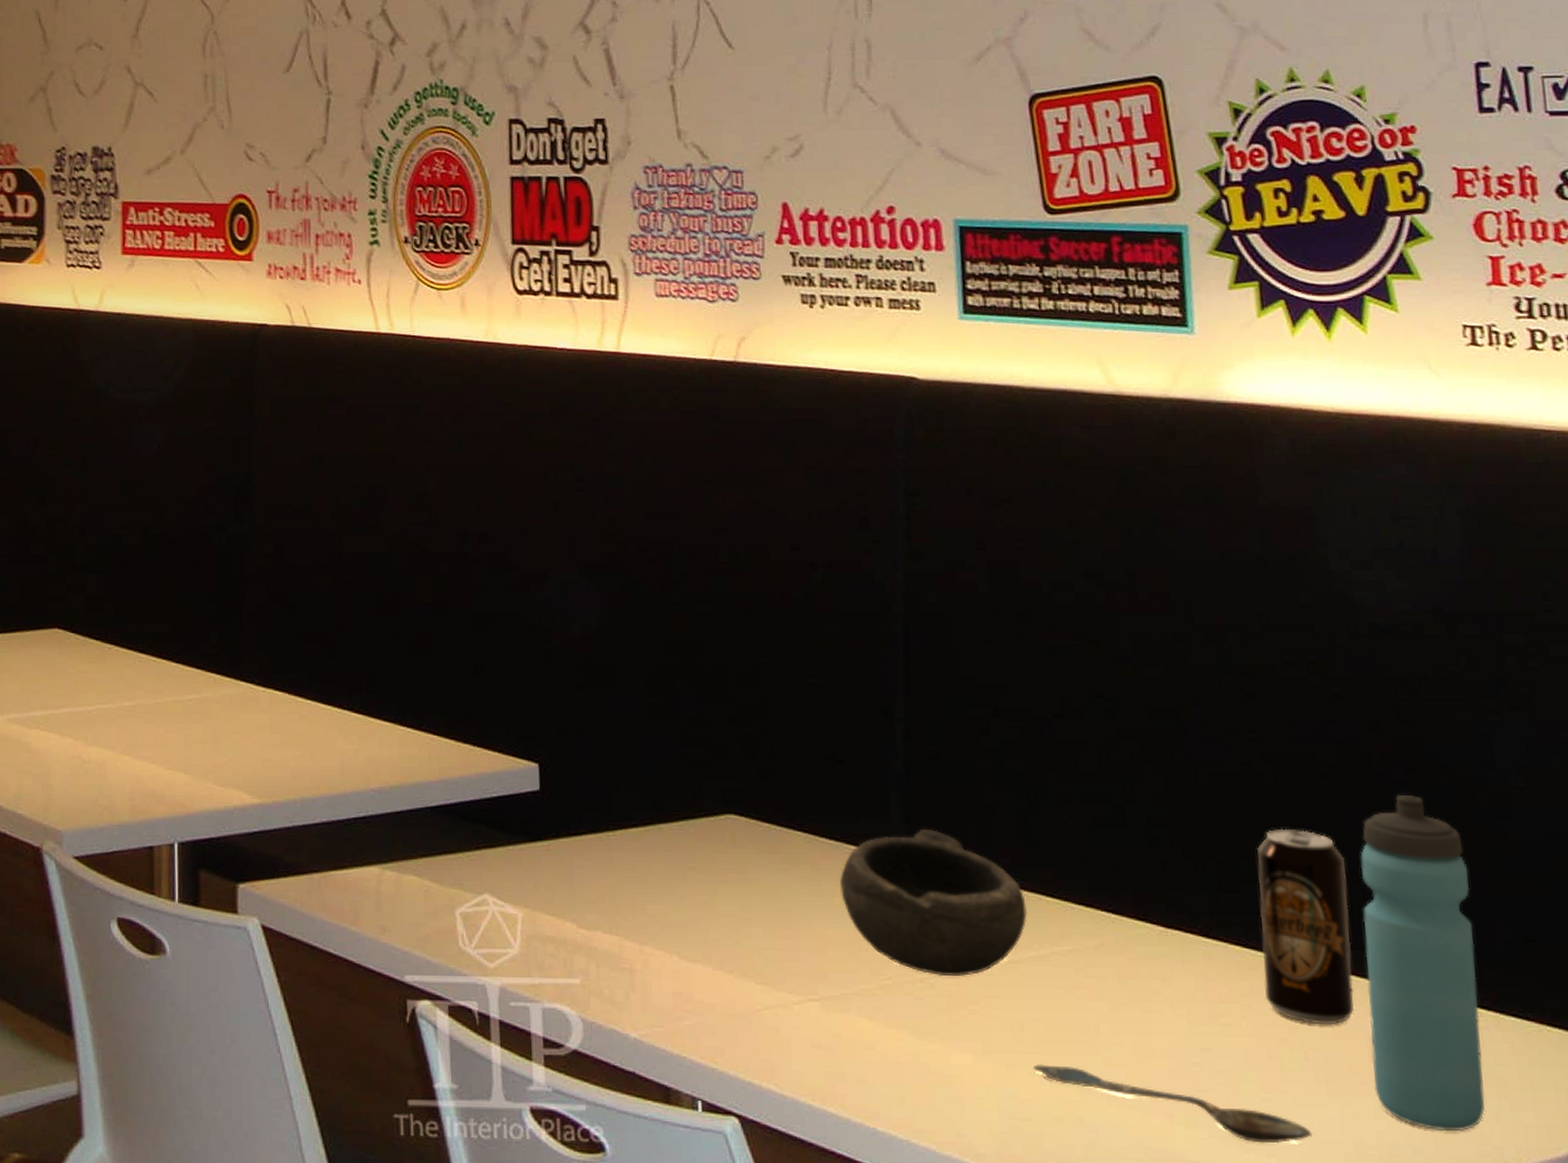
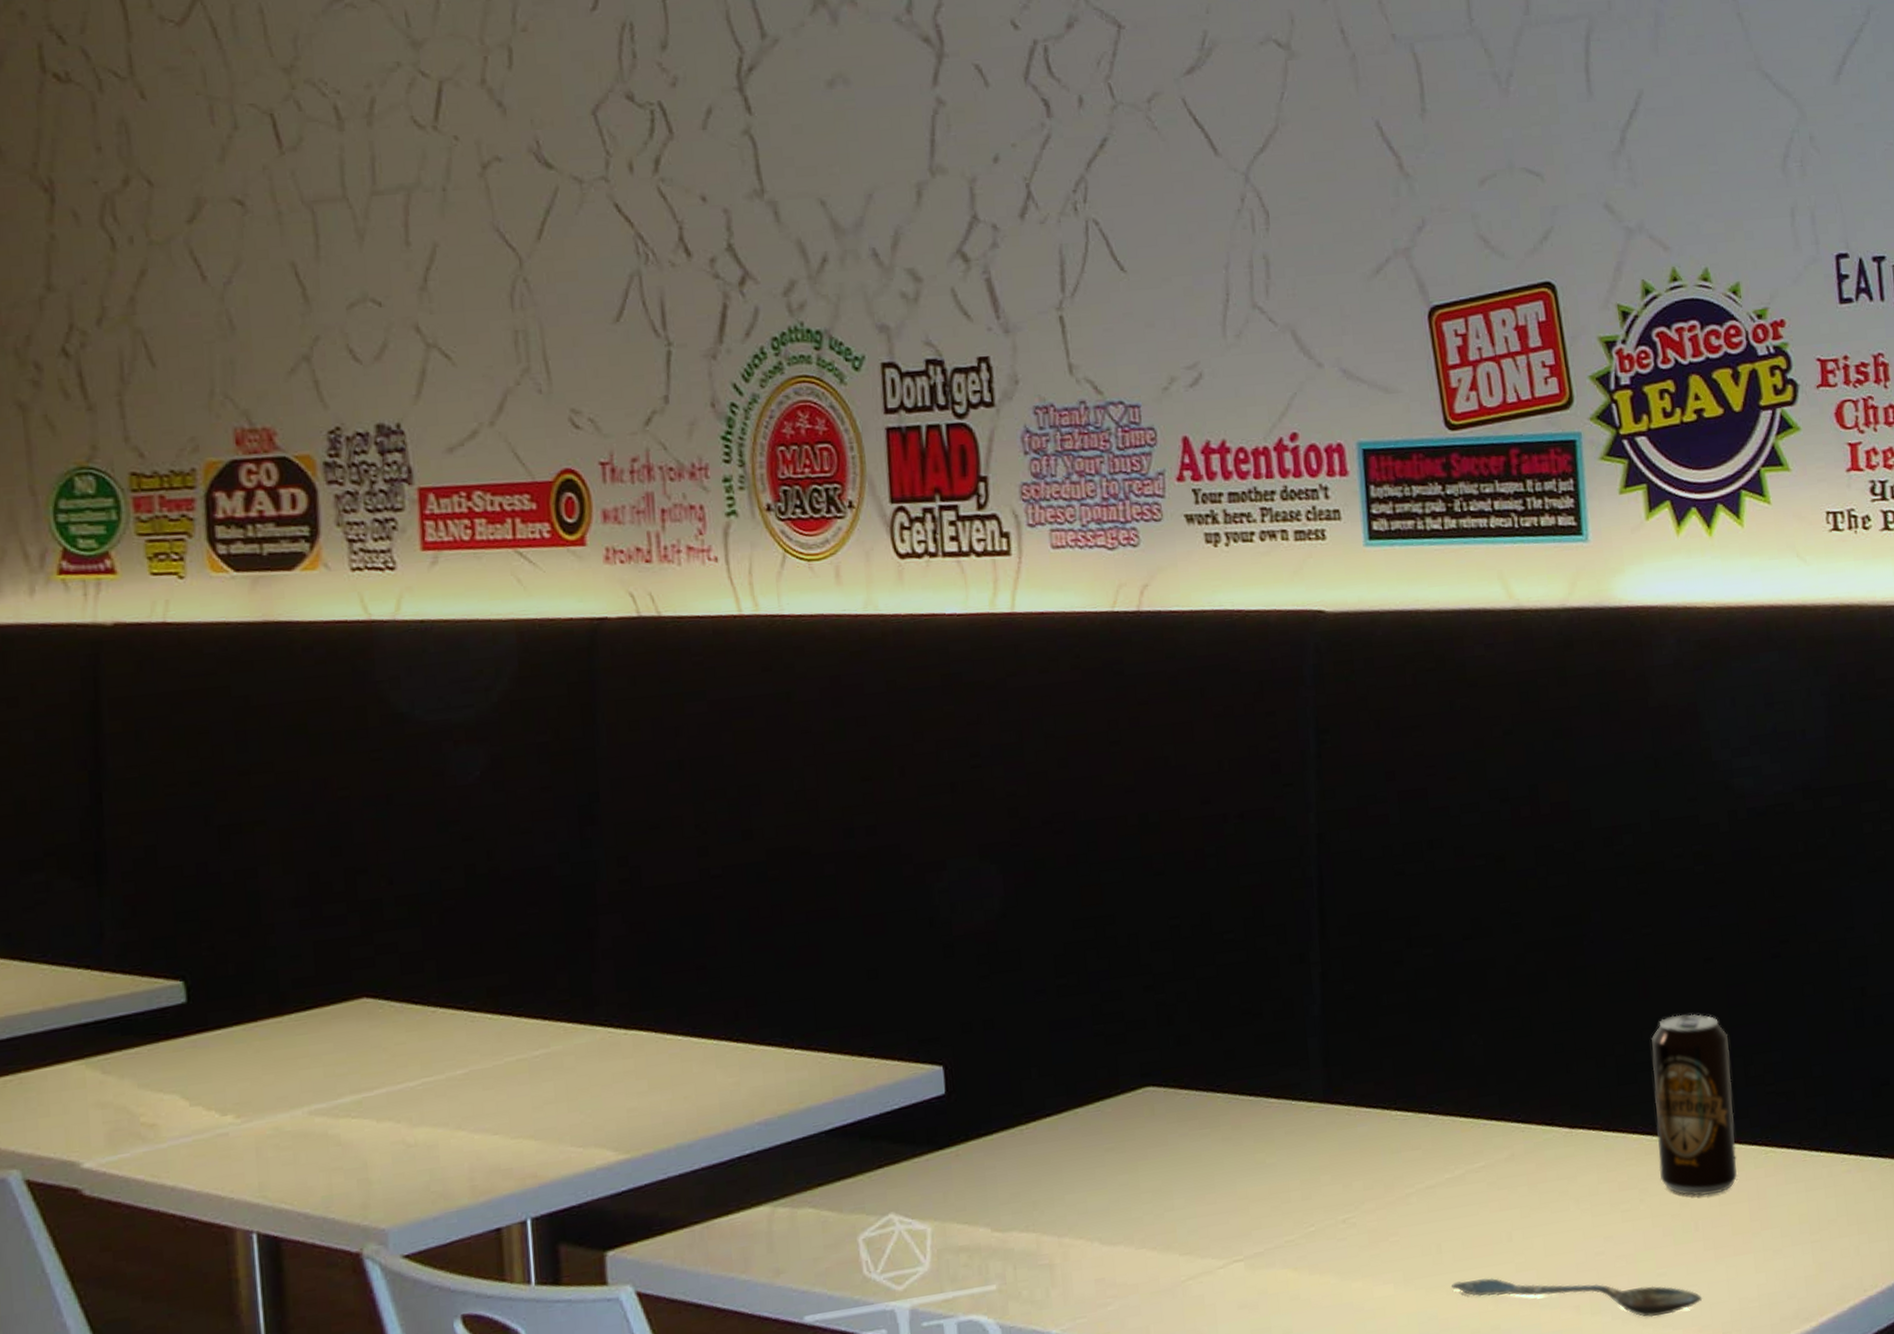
bowl: present [839,829,1027,977] -> none [1260,1069,1443,1214]
water bottle: present [1360,794,1485,1132] -> none [1741,966,1848,1273]

